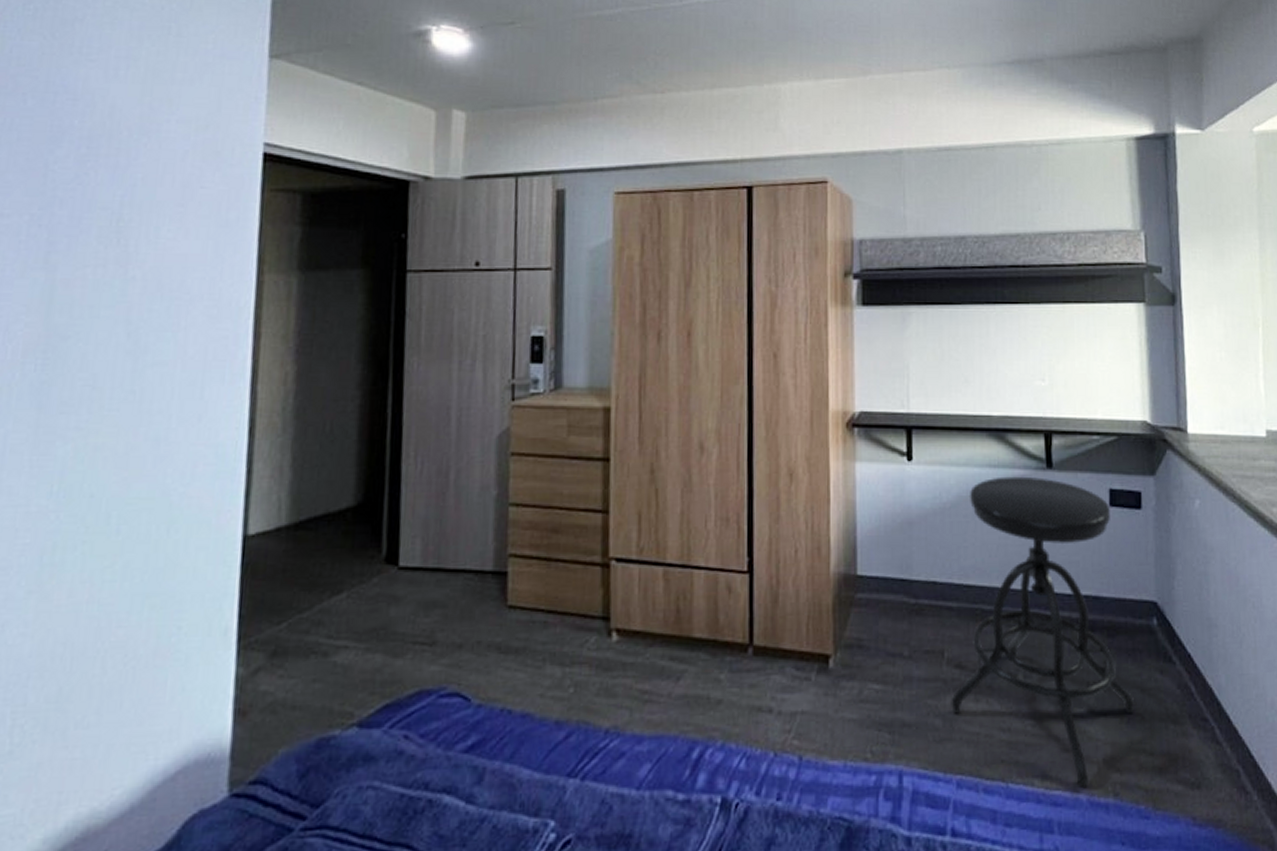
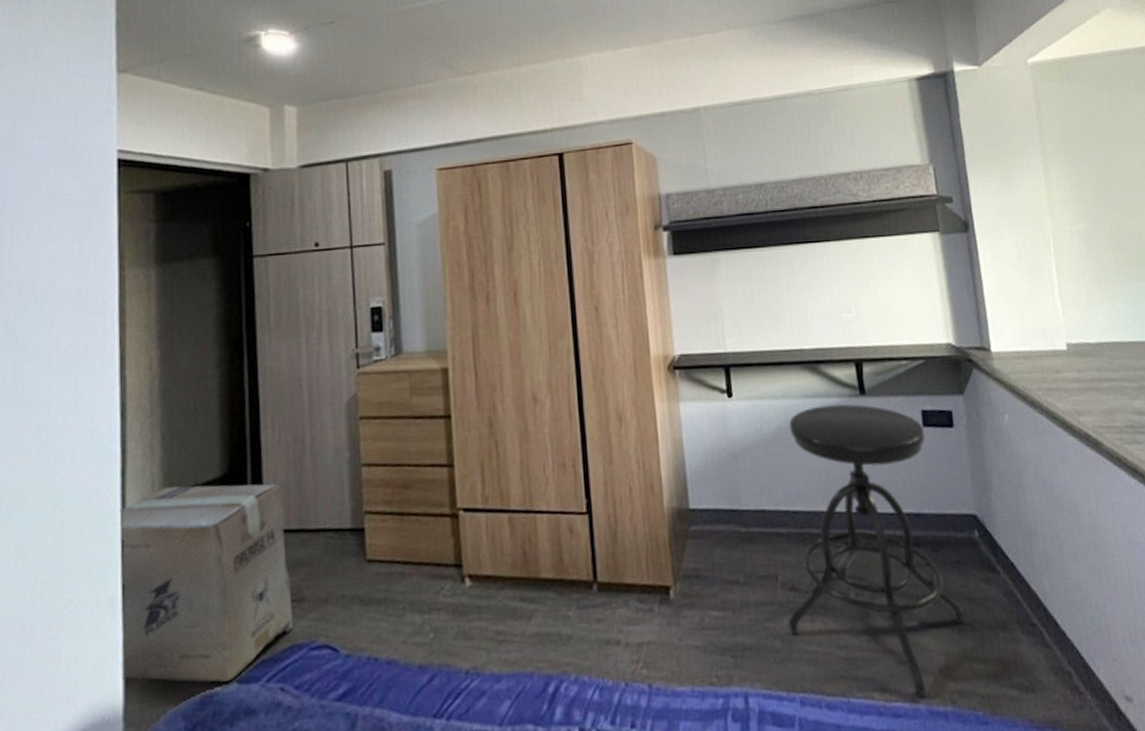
cardboard box: none [232,513,423,726] -> present [119,483,293,684]

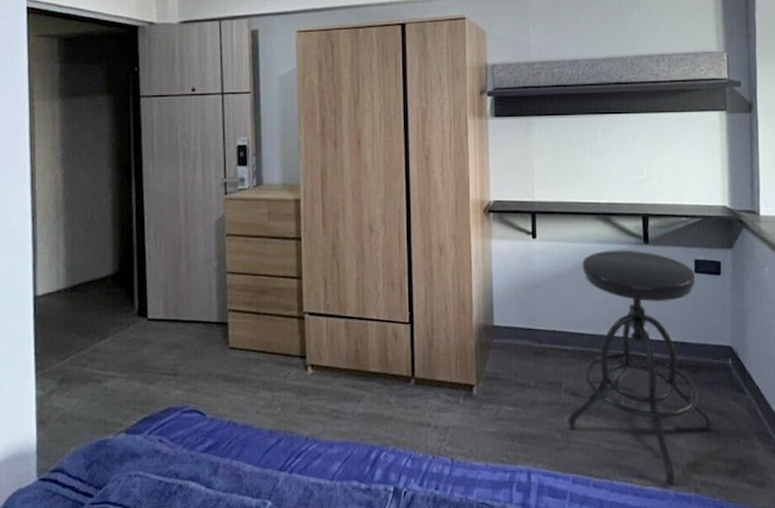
cardboard box: present [119,483,293,684] -> none [32,279,169,432]

